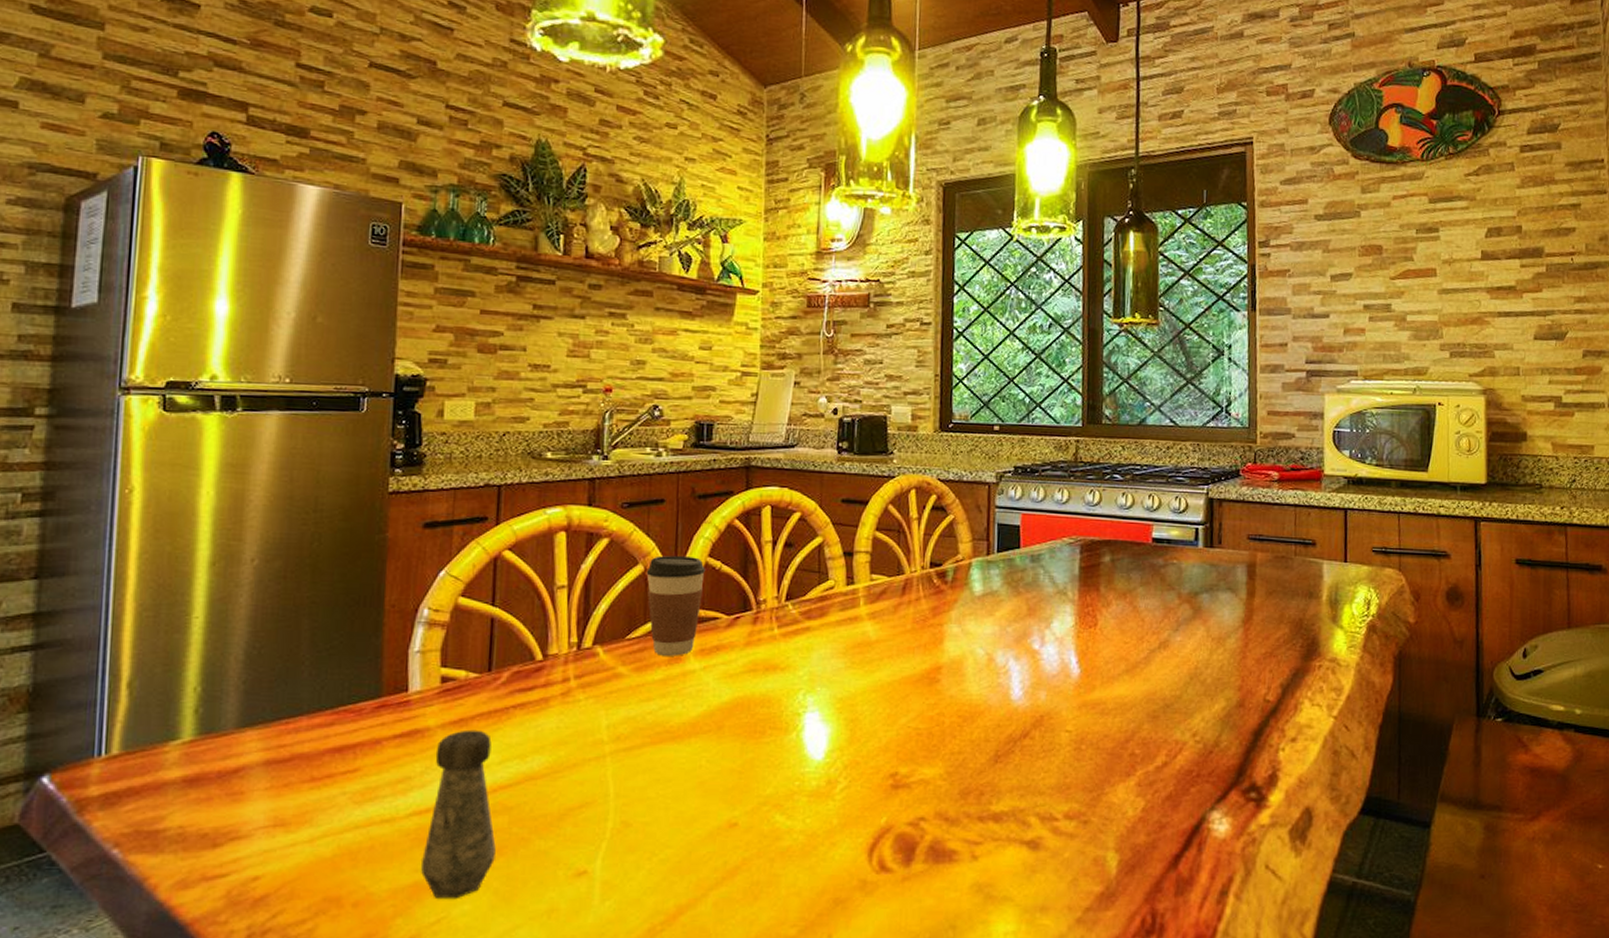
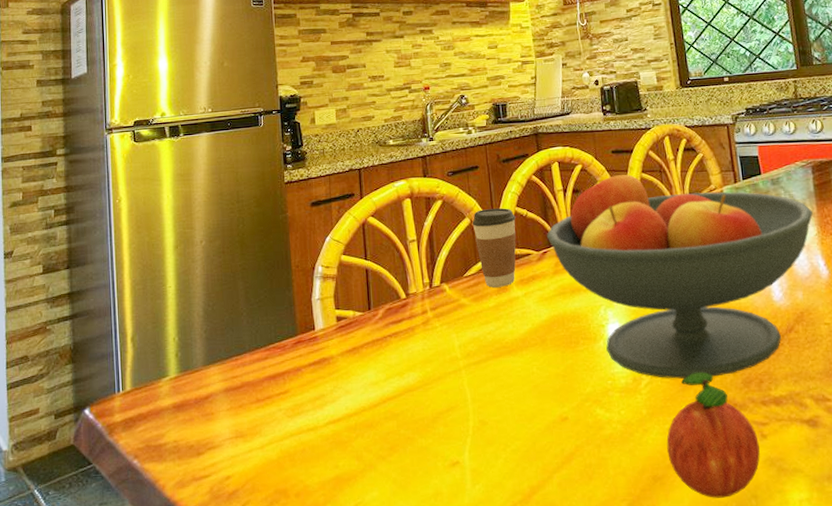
salt shaker: present [421,729,496,899] -> none [339,355,391,488]
fruit bowl: none [742,528,1073,785] -> present [546,174,813,379]
apple: none [856,779,968,927] -> present [666,372,760,498]

